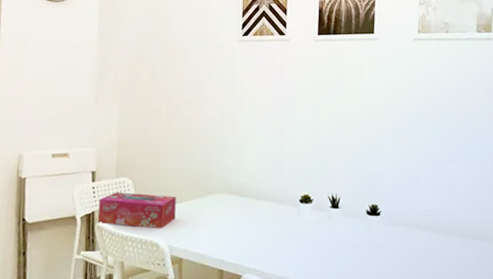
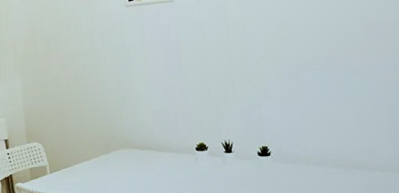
tissue box: present [97,192,176,229] -> none [14,155,85,185]

